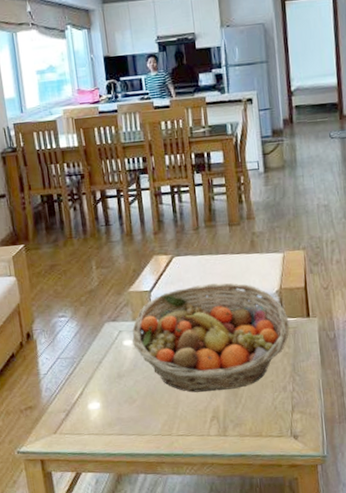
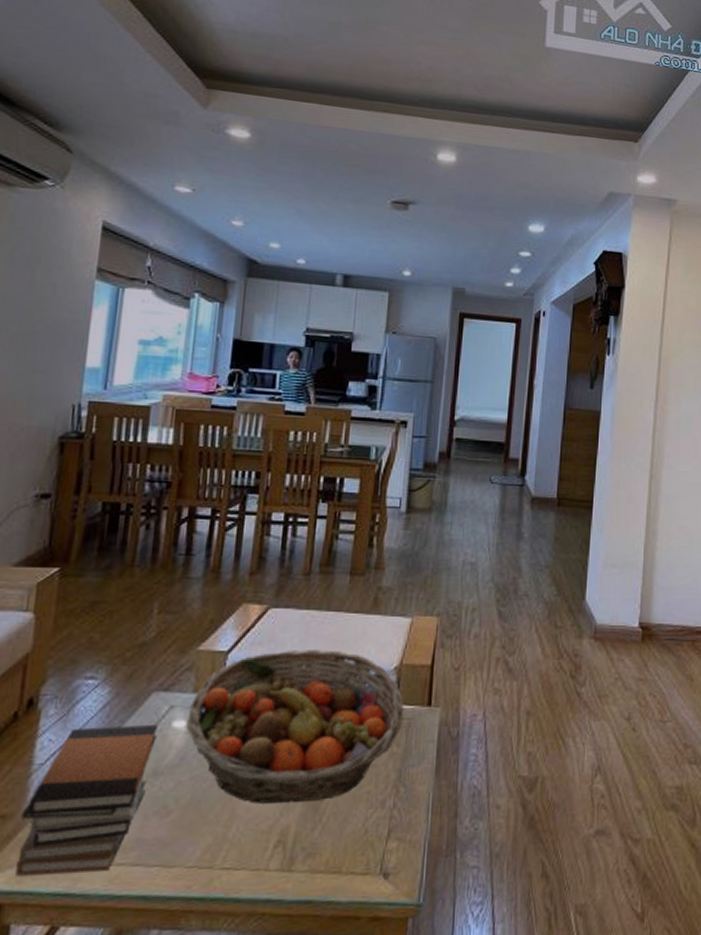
book stack: none [41,344,116,443] -> present [16,725,158,876]

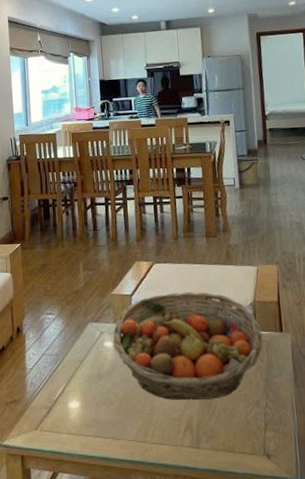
book stack: present [16,725,158,876] -> none [25,345,96,439]

